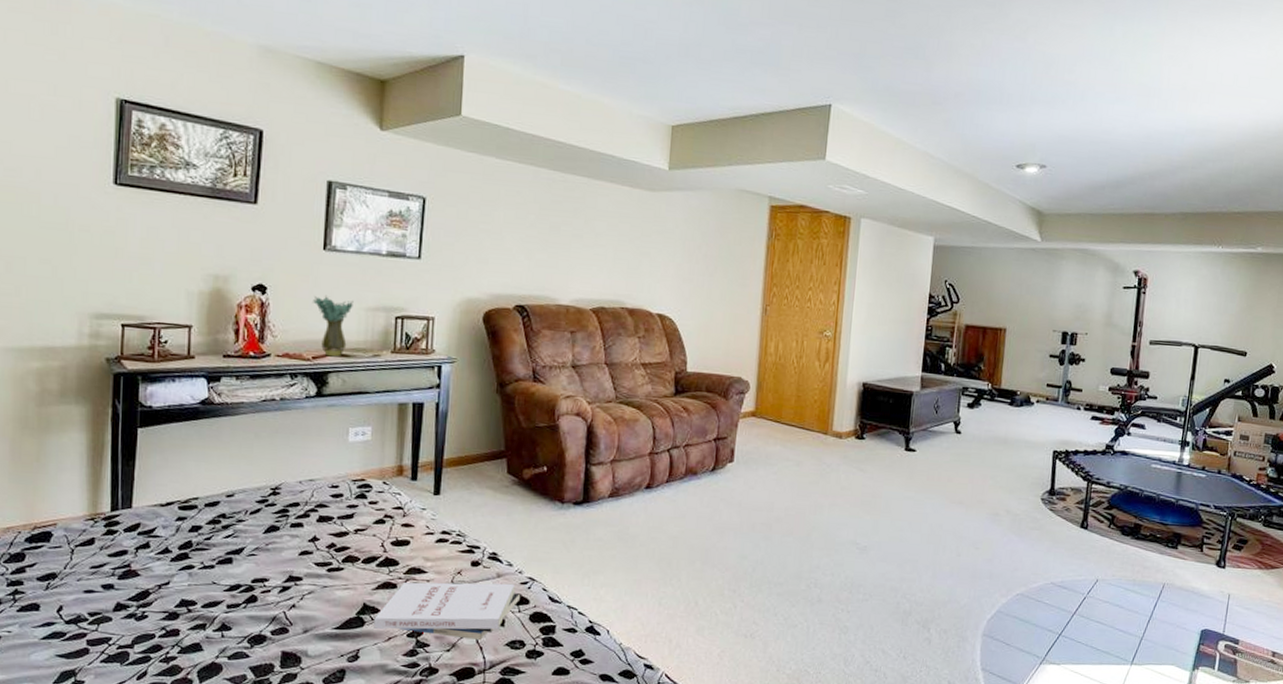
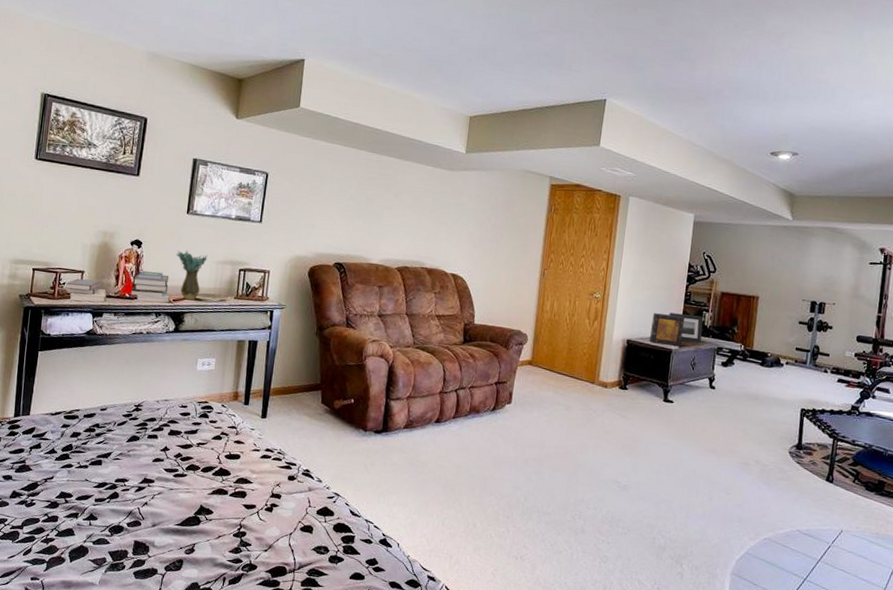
books: none [167,335,225,364] -> present [65,278,107,303]
books: none [256,322,309,362] -> present [131,271,171,304]
books: present [374,582,520,640] -> none [207,490,326,544]
decorative box: none [888,351,927,388] -> present [650,313,685,346]
picture frame: none [908,350,946,383] -> present [669,312,703,343]

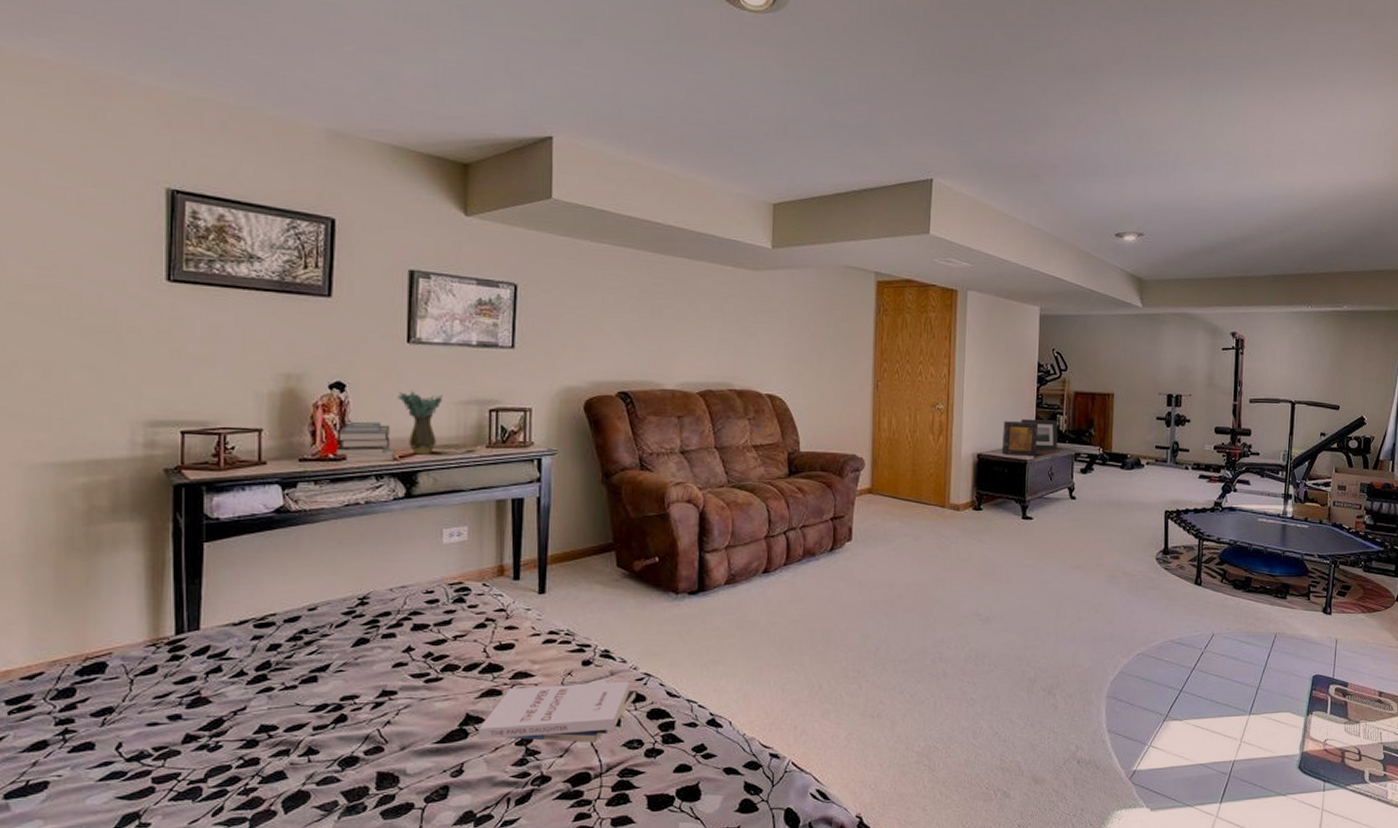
books: present [65,278,107,303] -> none [234,439,300,471]
books: none [207,490,326,544] -> present [478,681,635,743]

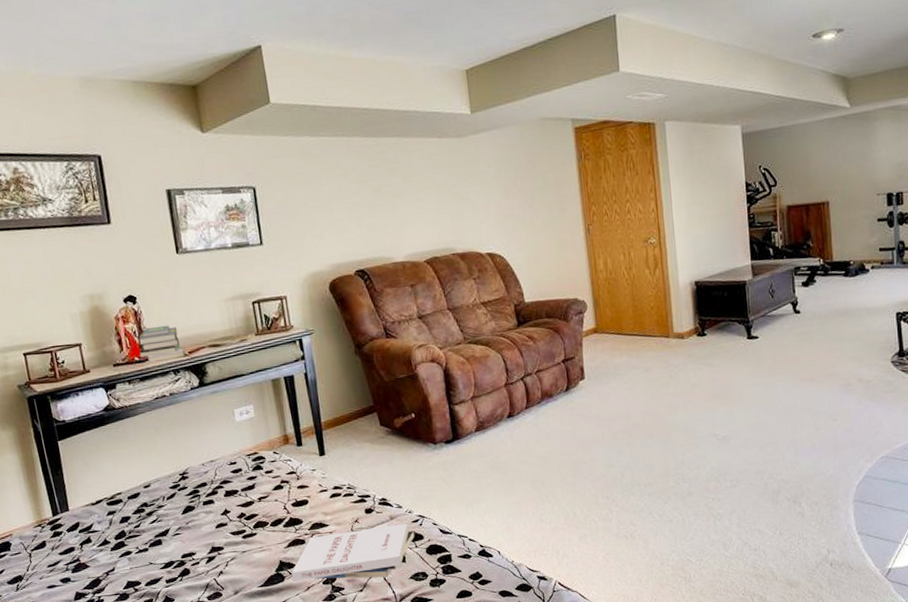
vase: present [398,390,443,455] -> none [178,294,216,349]
decorative box: present [1002,421,1039,456] -> none [717,242,754,279]
picture frame: present [1021,419,1058,450] -> none [735,237,775,269]

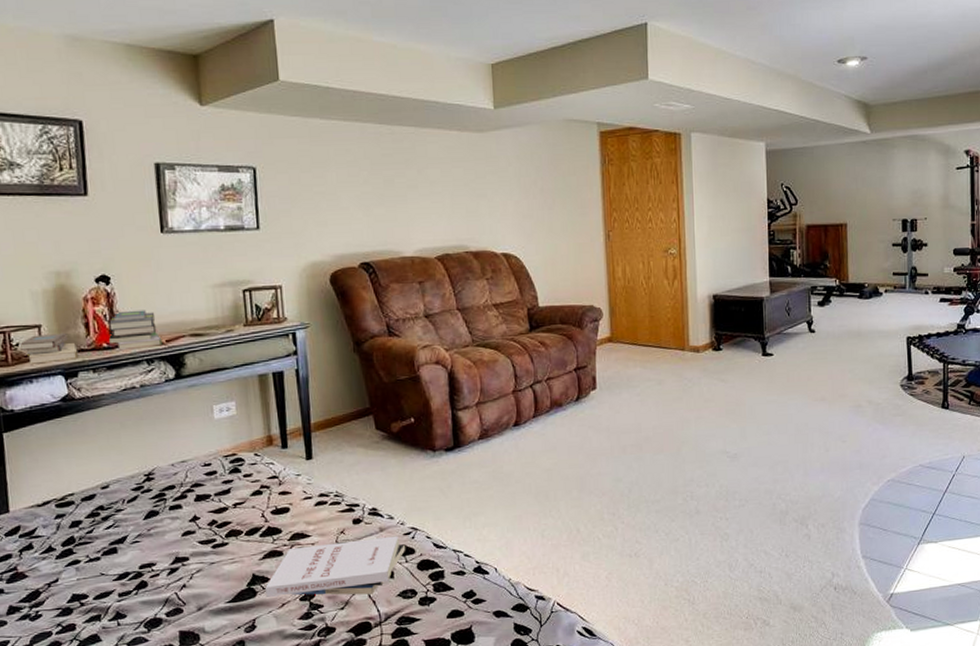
books: none [64,350,116,379] -> present [18,334,79,364]

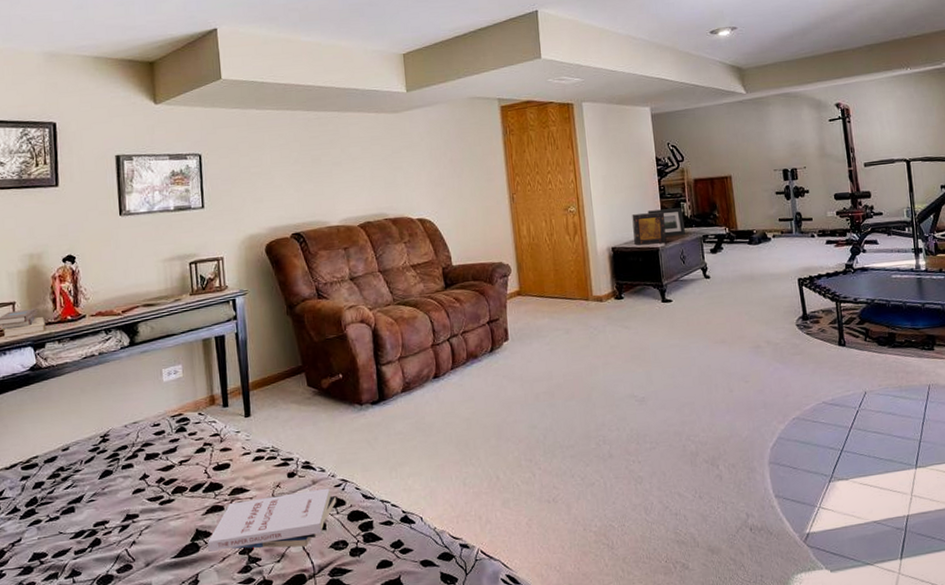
books: present [109,310,163,351] -> none [73,284,119,323]
decorative box: none [737,259,773,294] -> present [632,212,666,245]
picture frame: none [754,255,793,286] -> present [647,208,685,236]

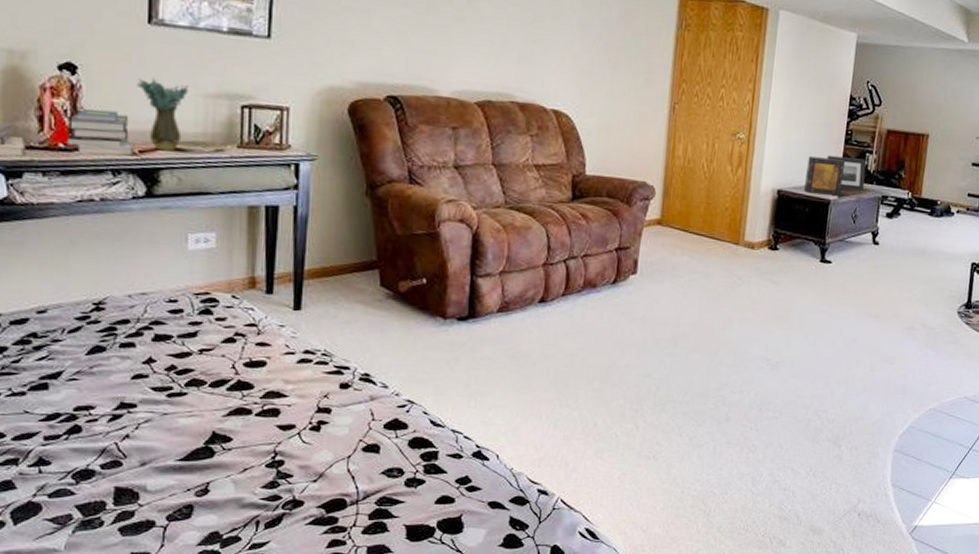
books: none [73,284,119,323] -> present [67,109,135,156]
vase: none [116,254,152,309] -> present [137,77,189,151]
books: present [207,488,336,552] -> none [226,406,397,468]

